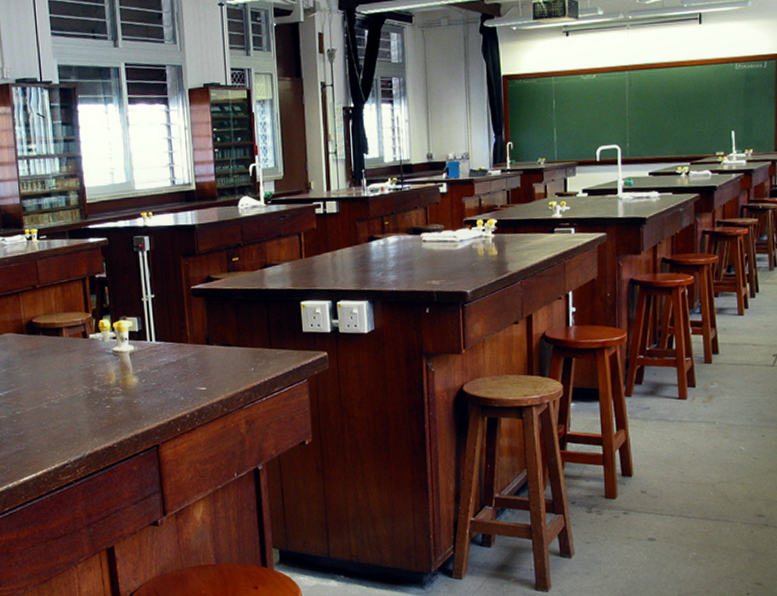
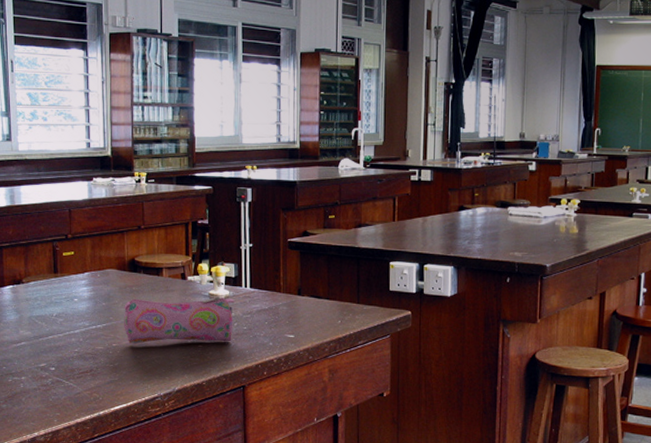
pencil case: none [25,353,141,410] -> present [124,296,235,344]

